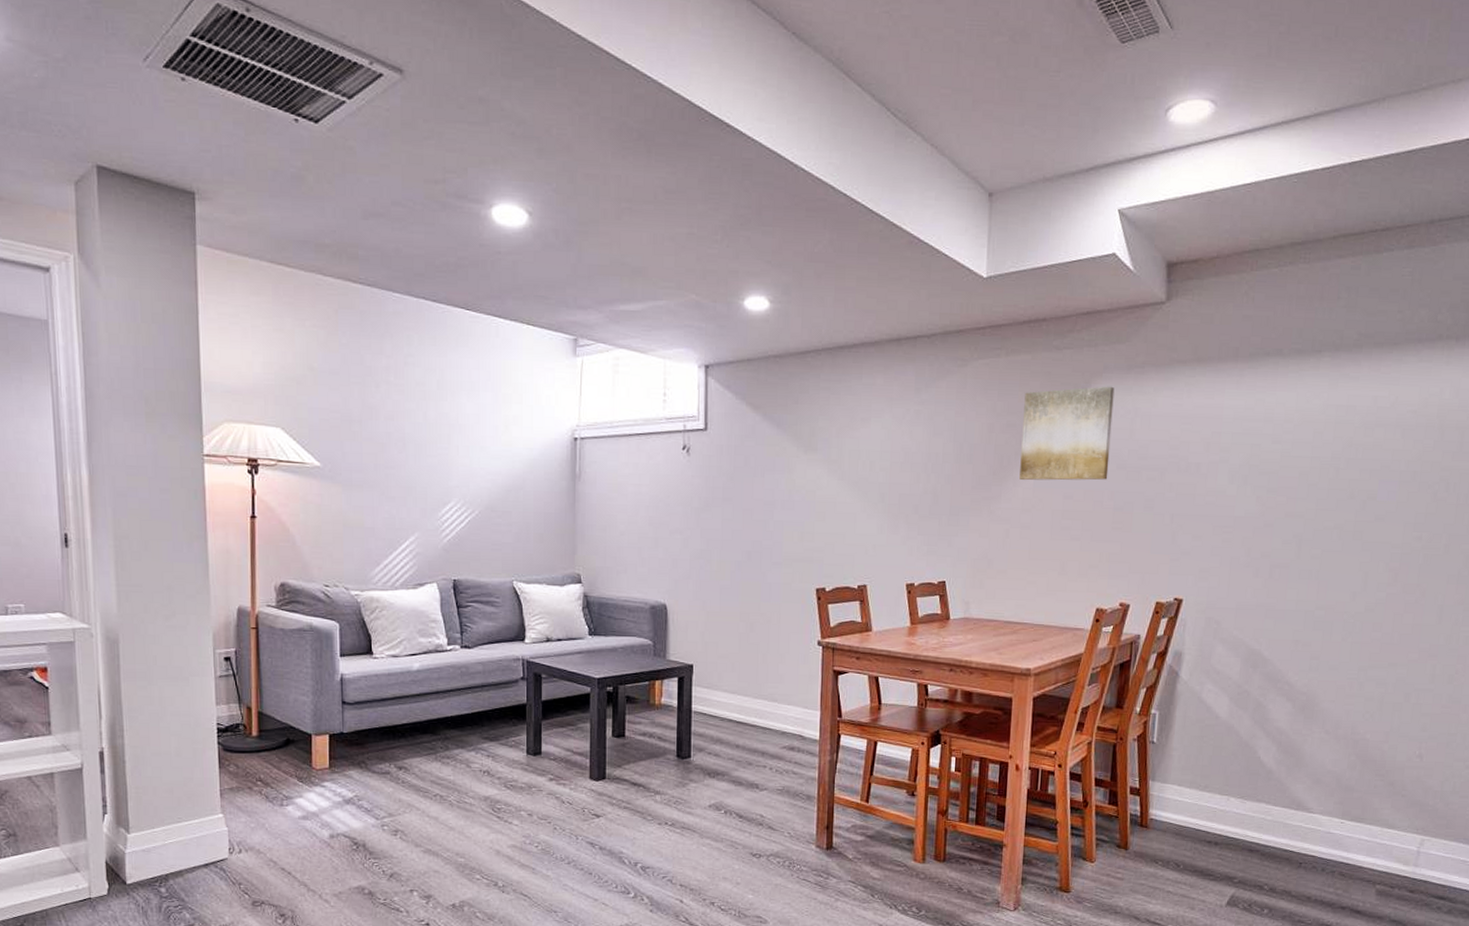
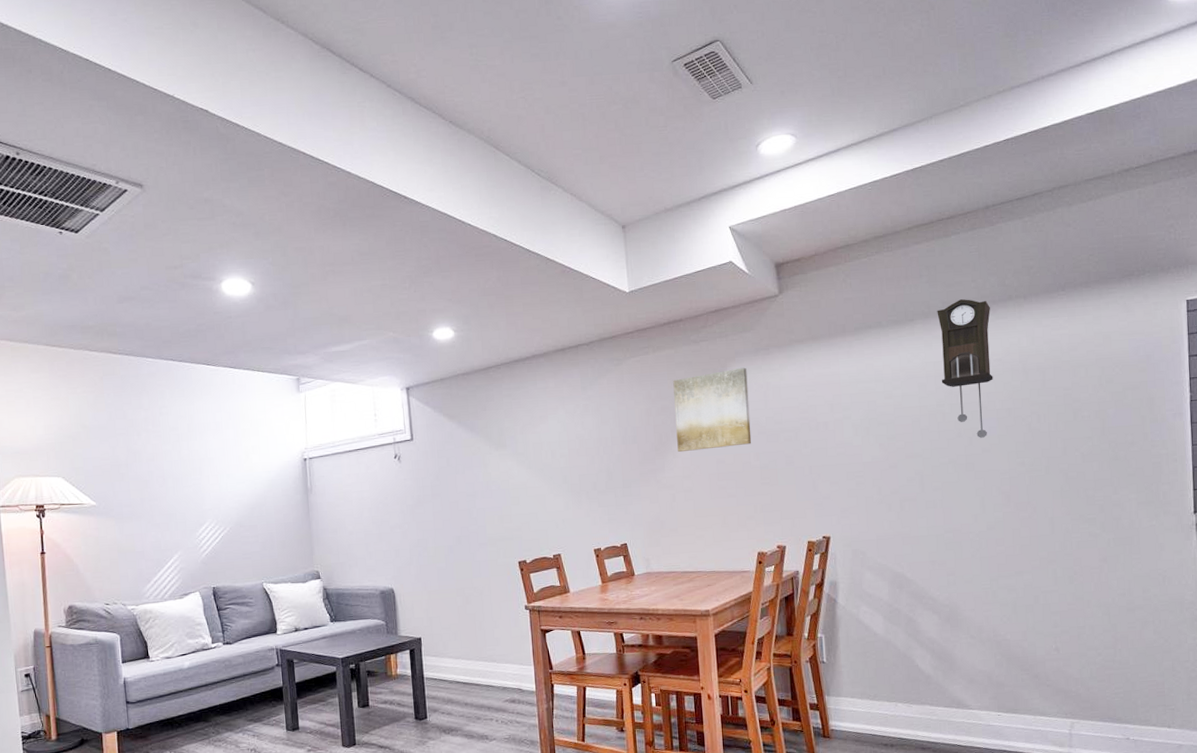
pendulum clock: none [1341,333,1414,503] -> present [937,299,993,438]

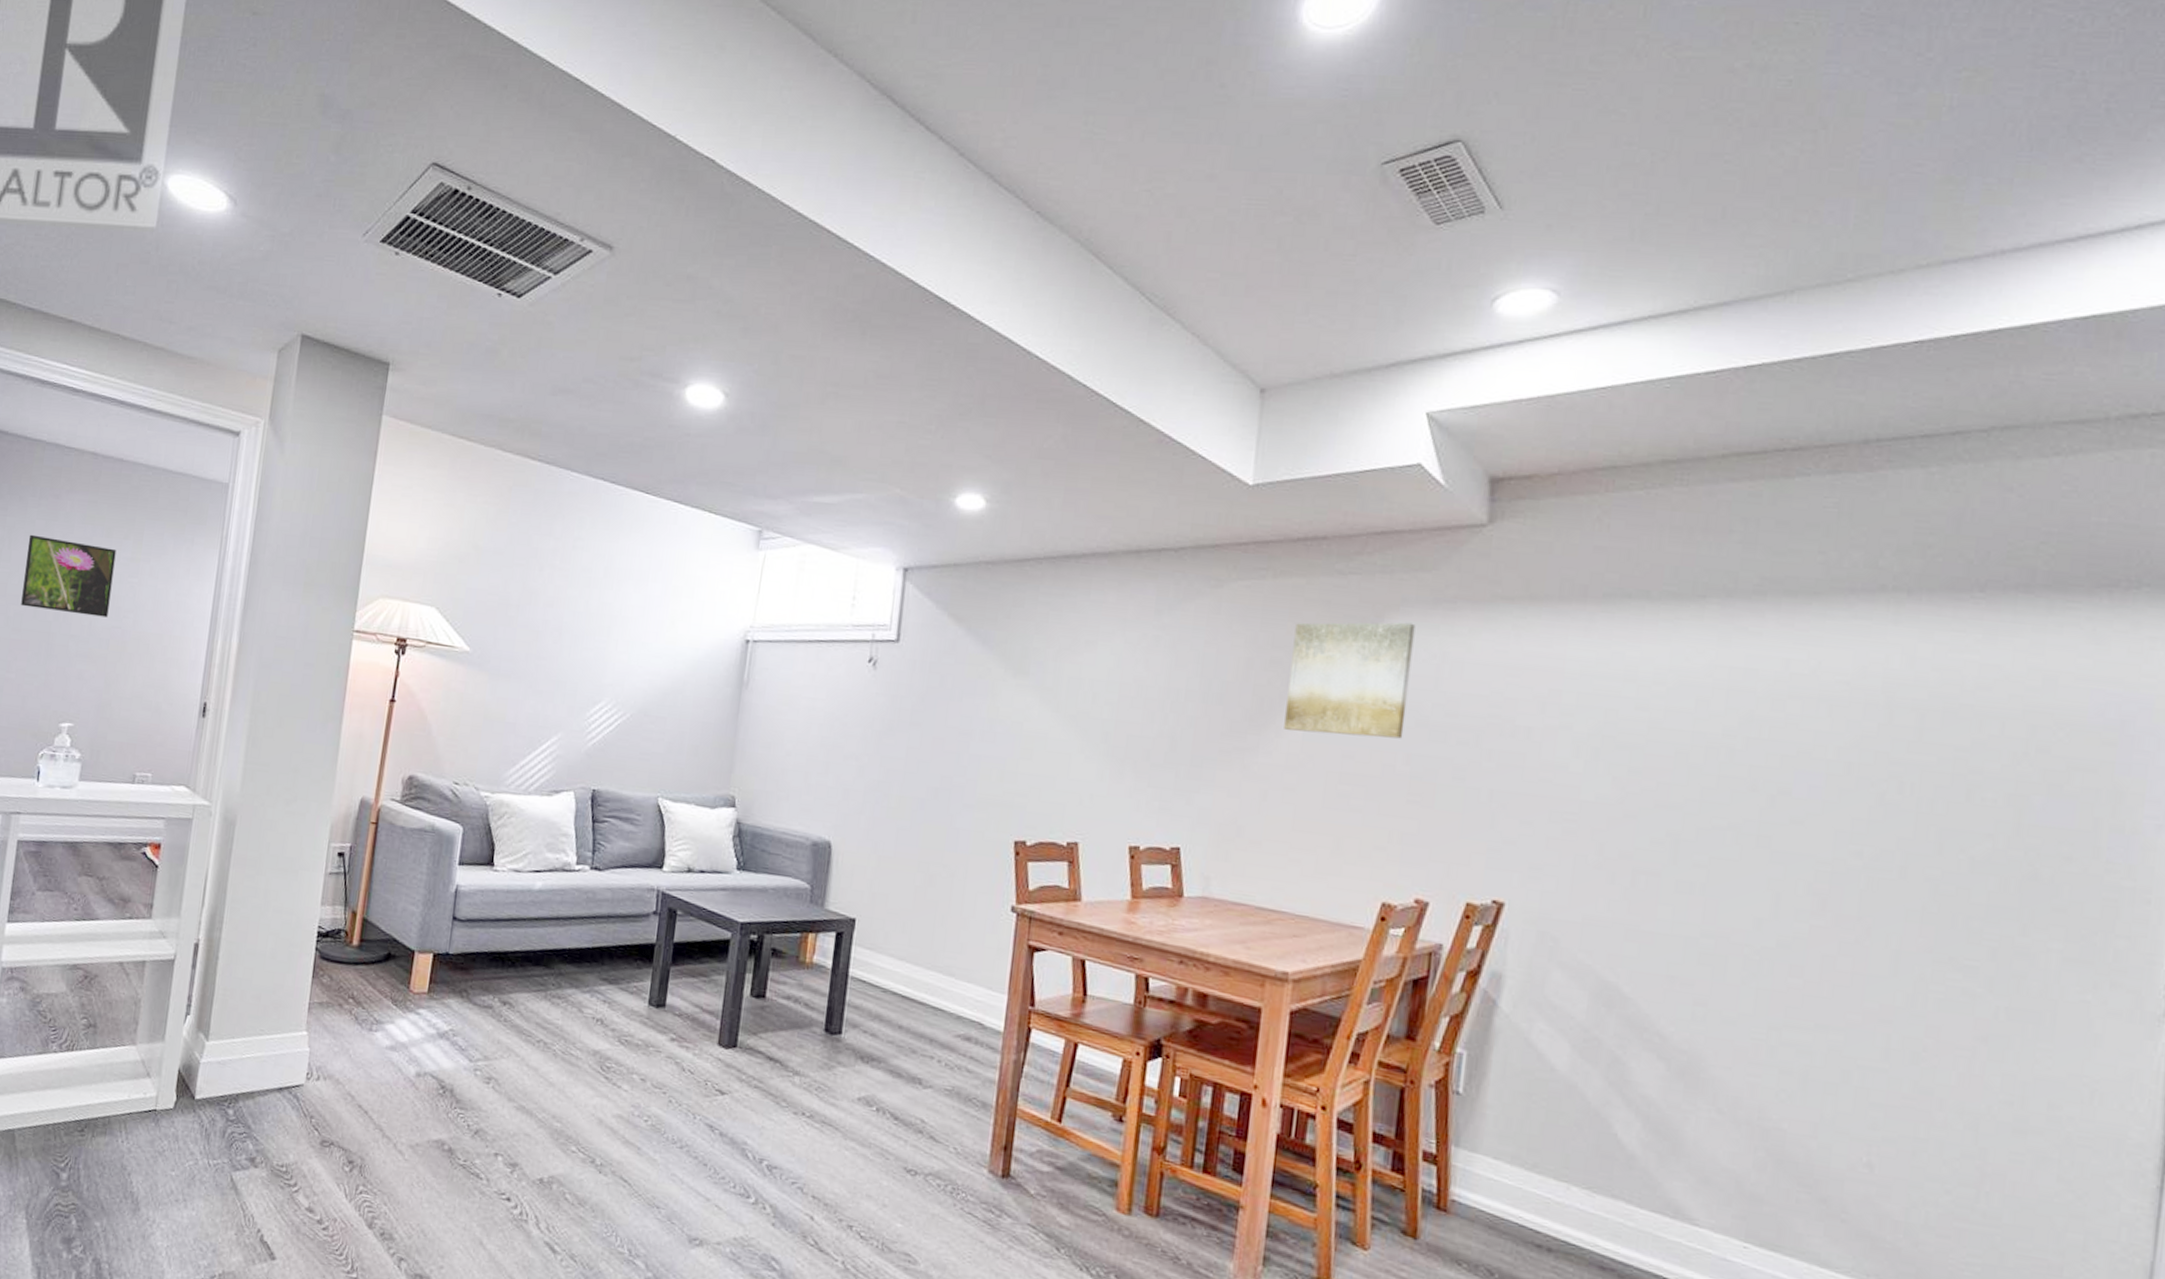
pendulum clock: present [937,299,993,438] -> none [1737,577,1844,801]

